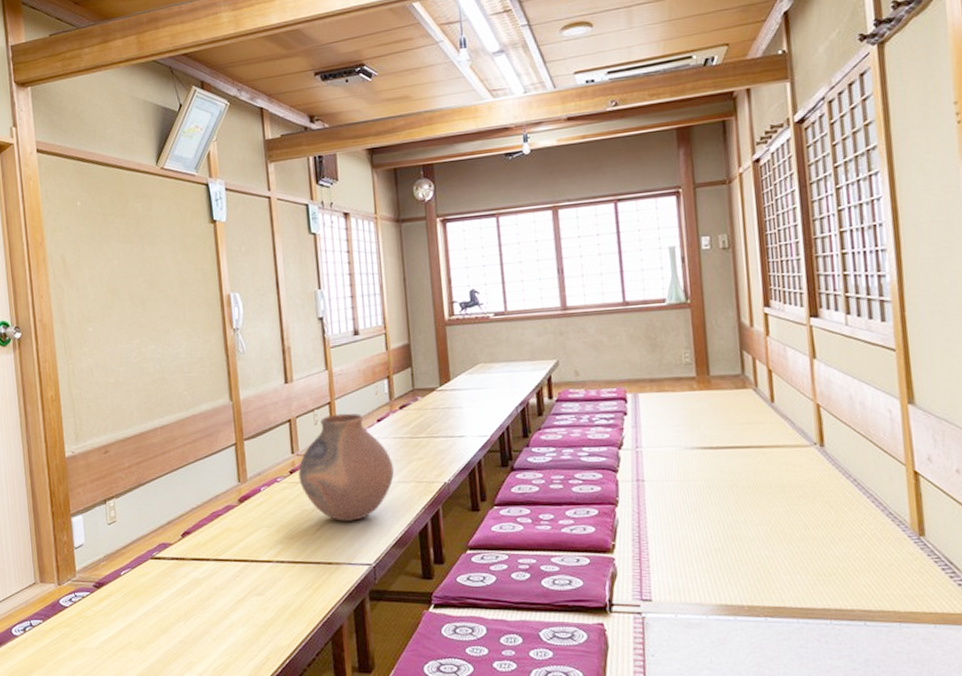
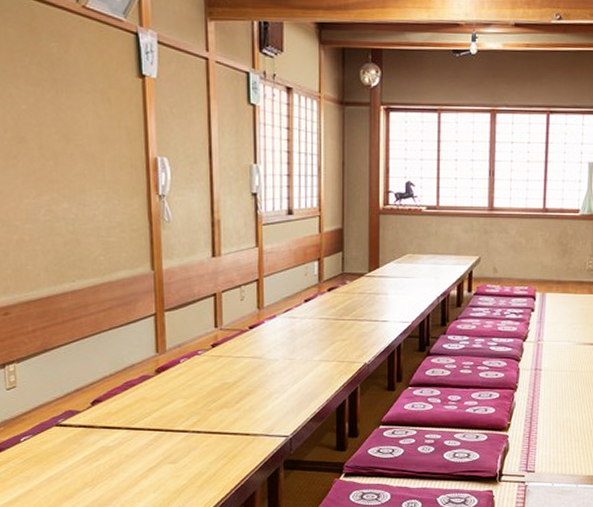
vase: present [298,413,395,522] -> none [221,291,318,395]

